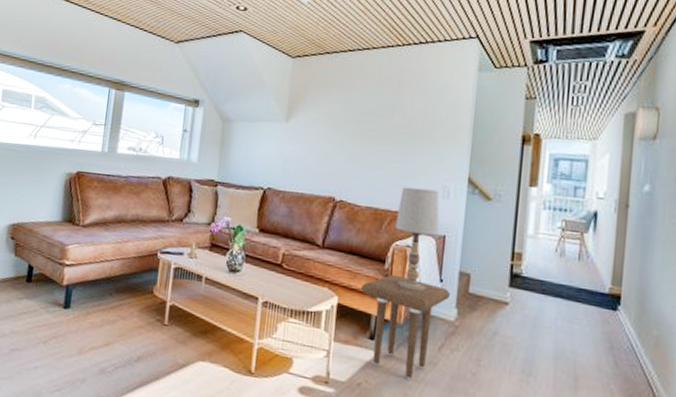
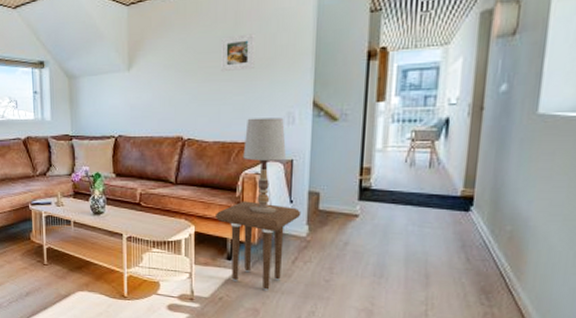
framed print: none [380,102,417,138] -> present [220,33,256,72]

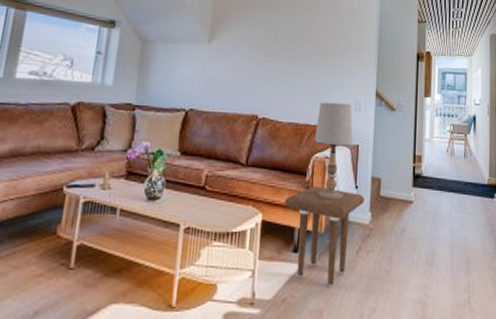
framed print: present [220,33,256,72] -> none [299,24,330,57]

